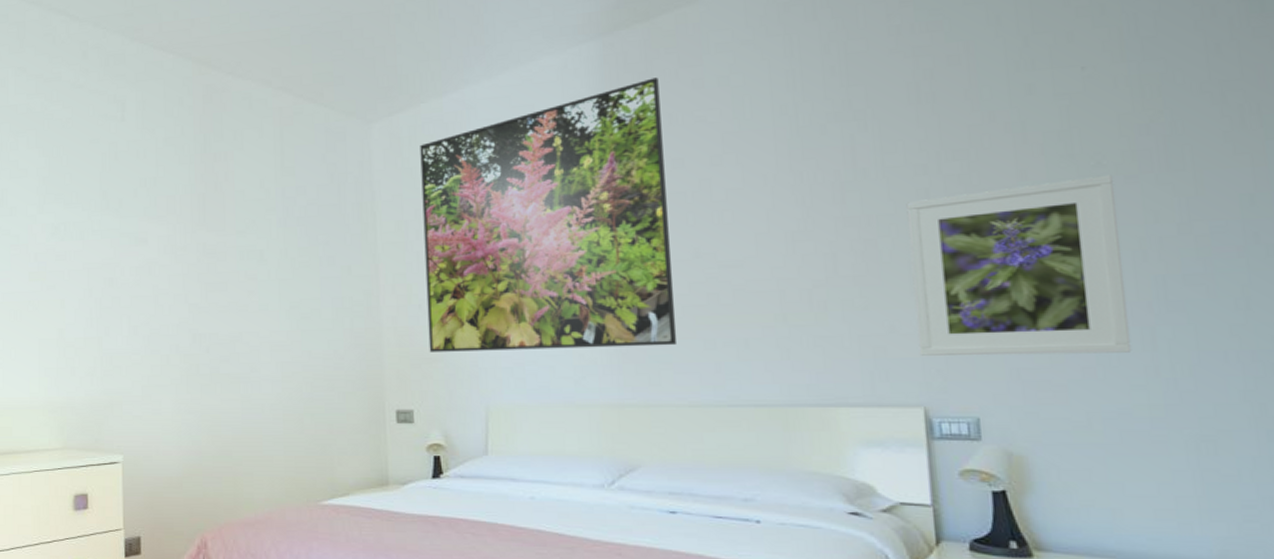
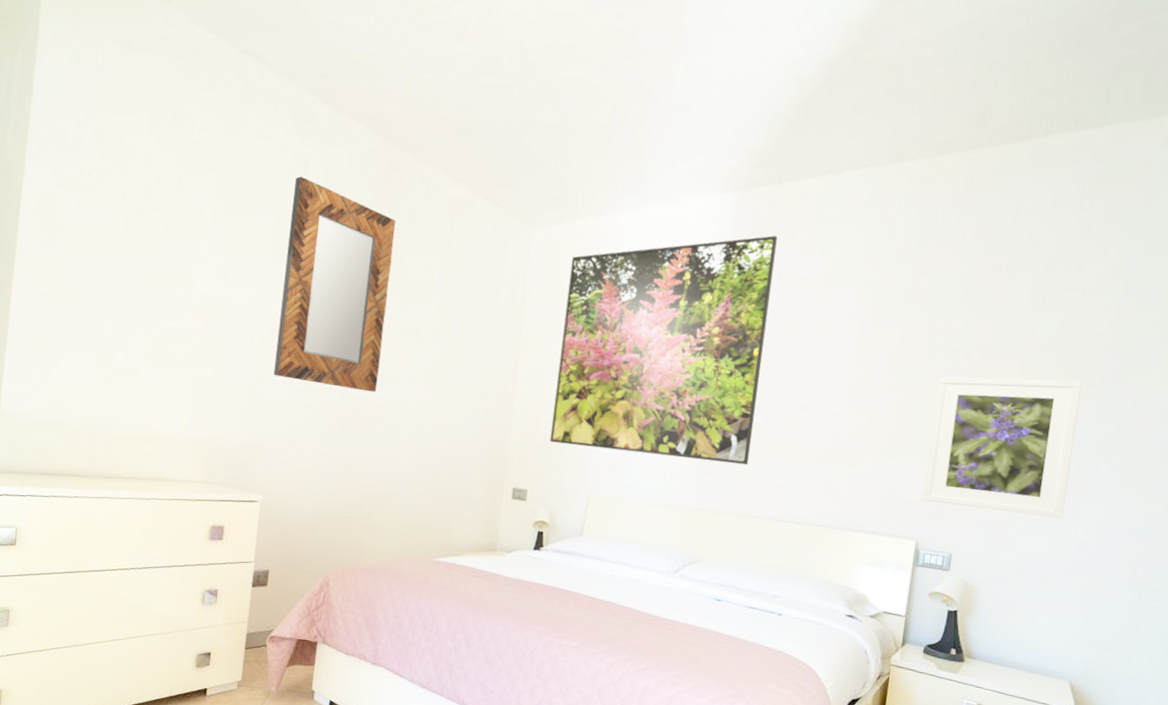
home mirror: none [114,118,227,328] -> present [273,176,396,393]

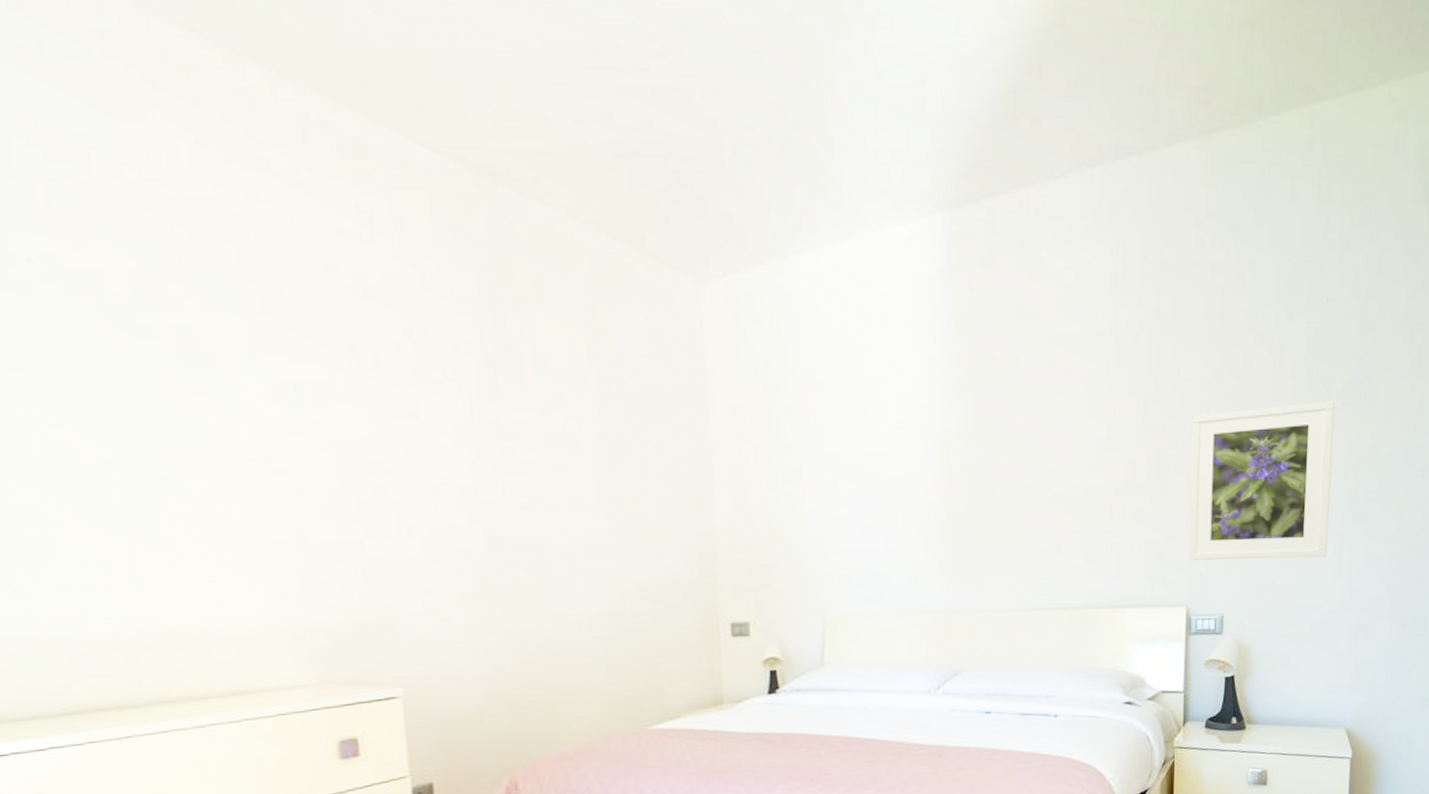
home mirror: present [273,176,396,393] -> none [358,239,532,529]
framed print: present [549,235,778,466] -> none [758,264,1001,558]

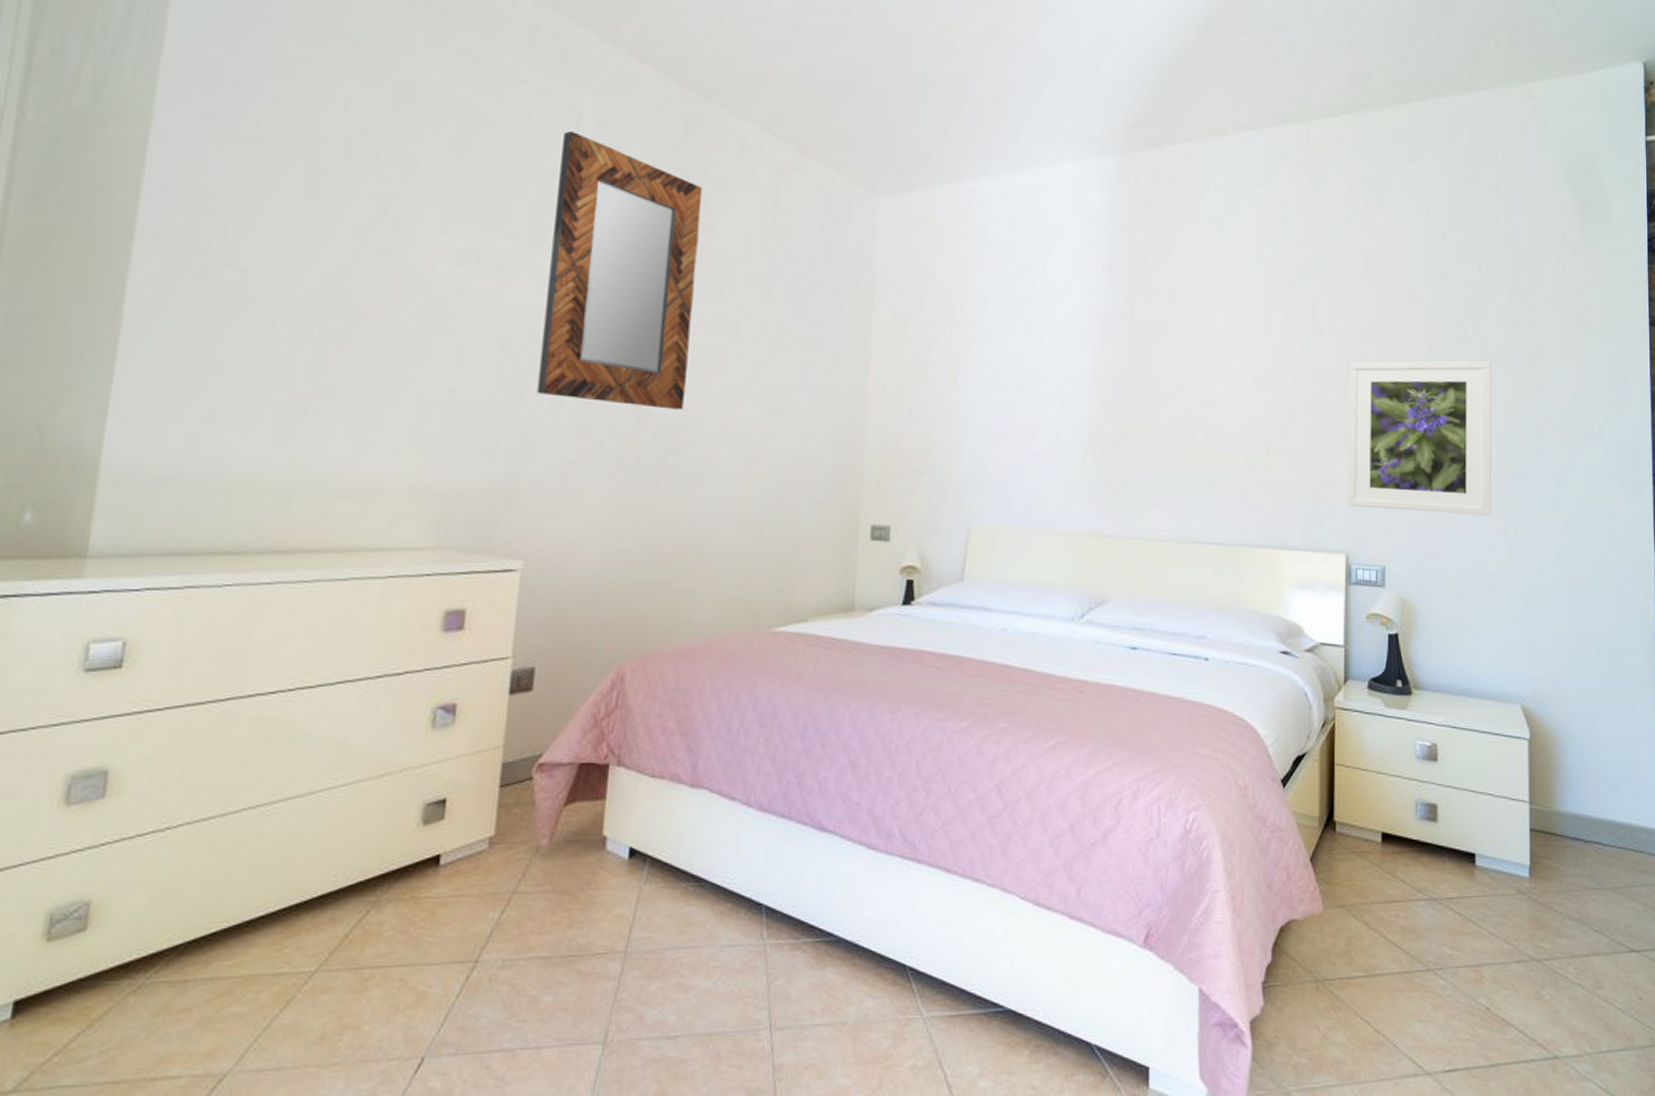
home mirror: none [358,239,532,529] -> present [537,131,703,410]

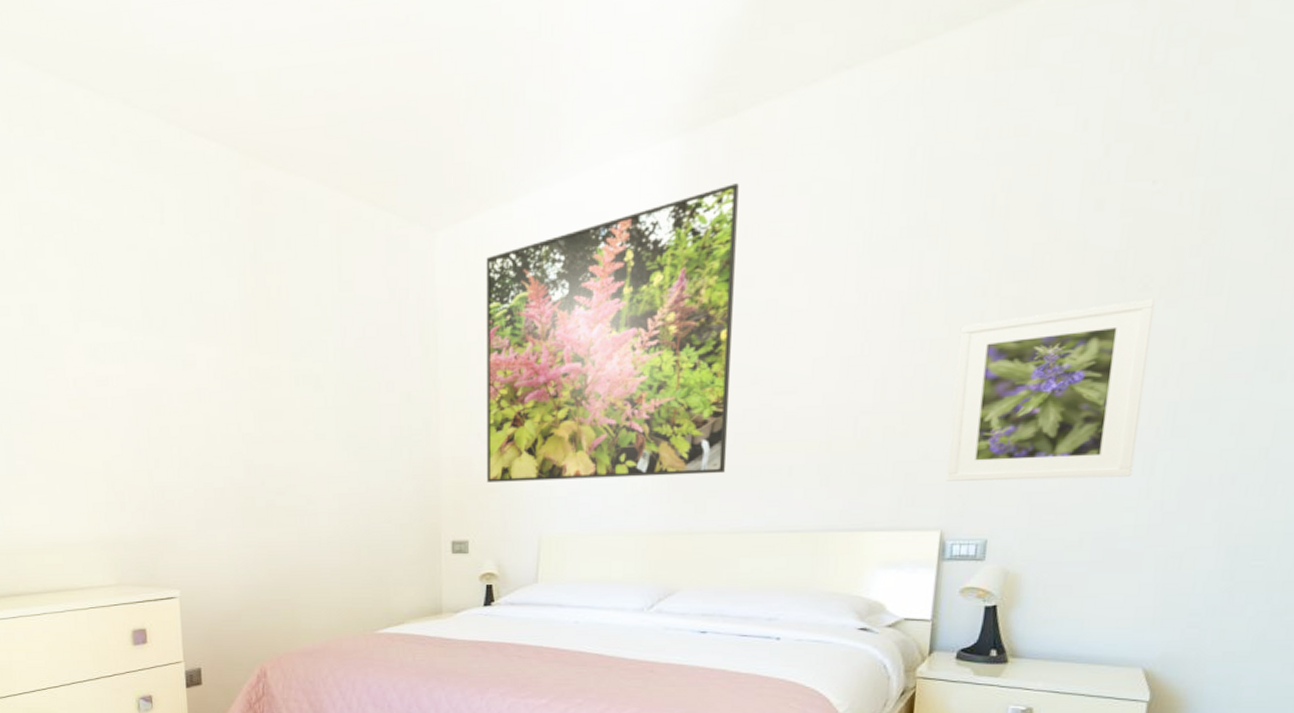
home mirror: present [537,131,703,410] -> none [152,221,283,459]
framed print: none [914,205,1163,478] -> present [486,183,739,482]

